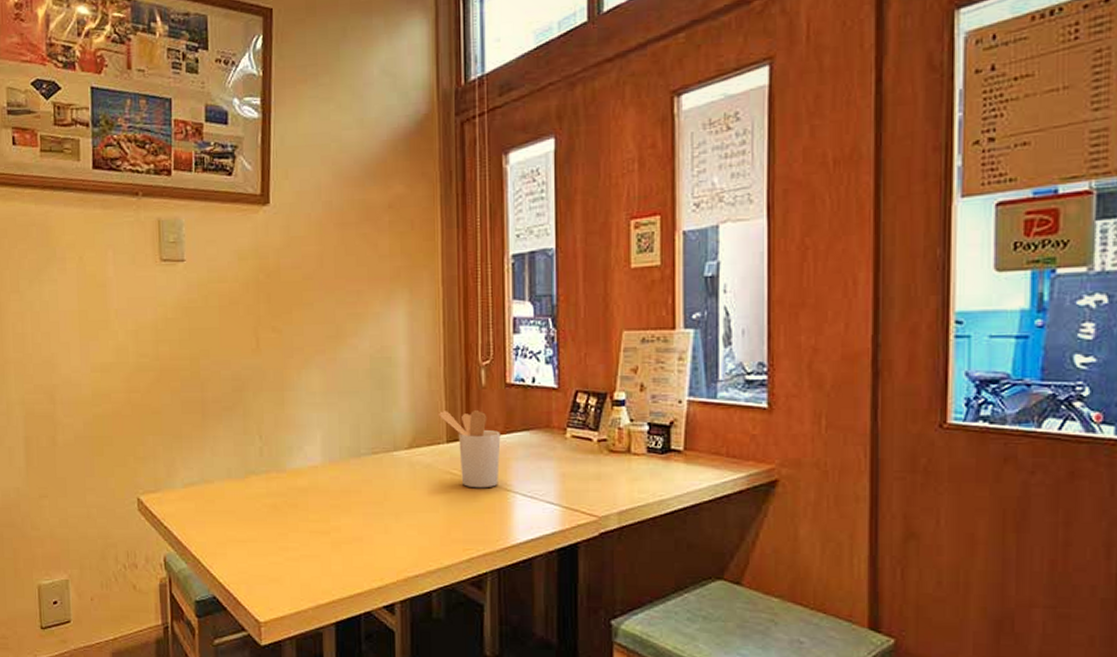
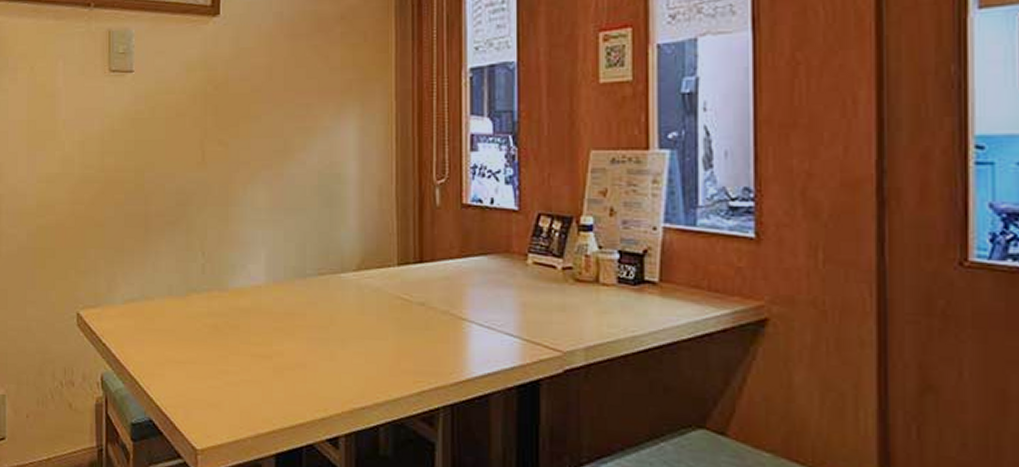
utensil holder: present [437,411,501,488] -> none [388,231,456,316]

